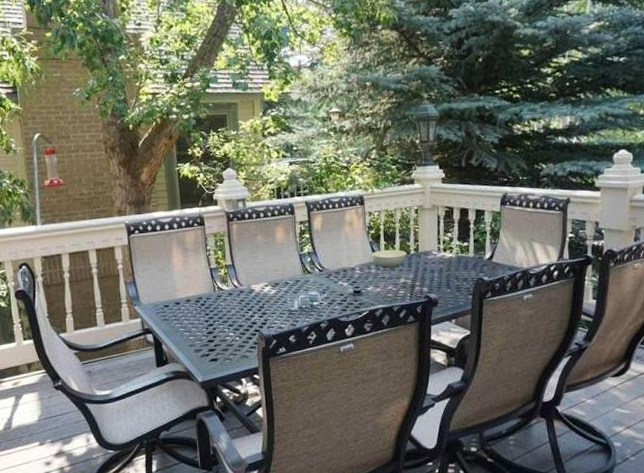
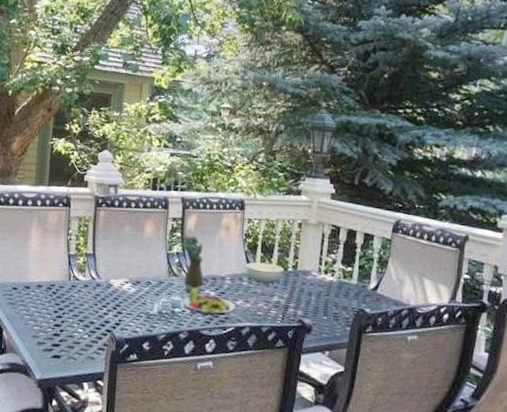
vase: none [311,233,336,287] -> present [182,233,204,294]
salad plate: none [319,284,368,302] -> present [182,291,236,314]

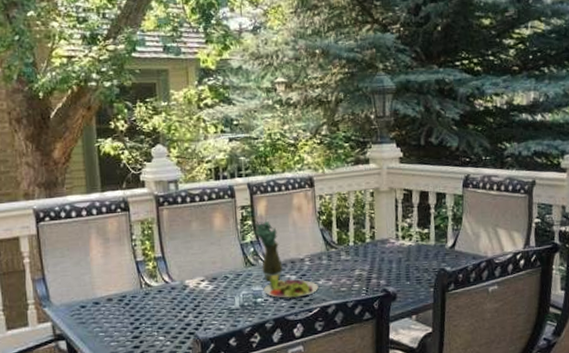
bowl: present [246,262,284,284] -> none [323,237,362,259]

